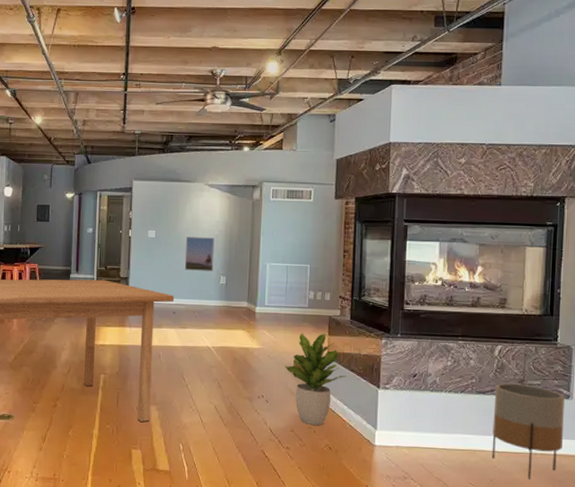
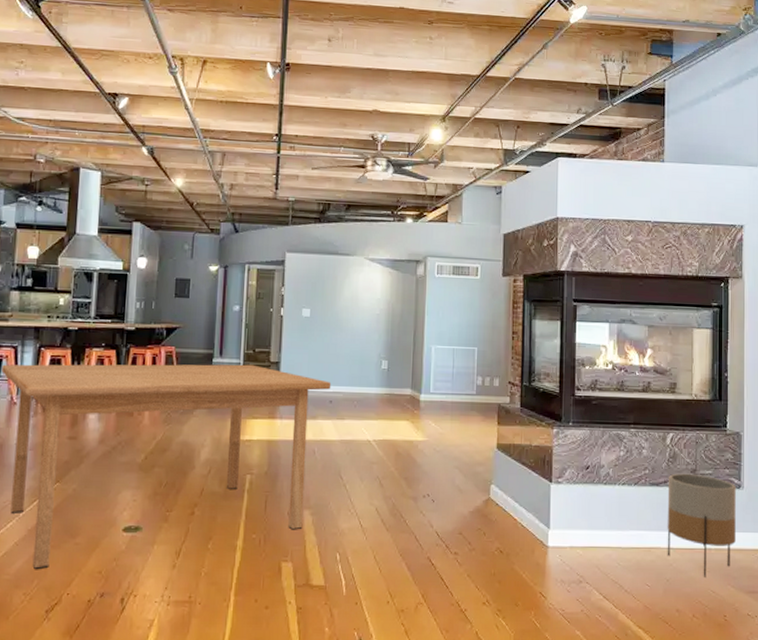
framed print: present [184,237,215,271] -> none [342,316,376,355]
potted plant: present [285,333,347,425] -> none [452,423,518,526]

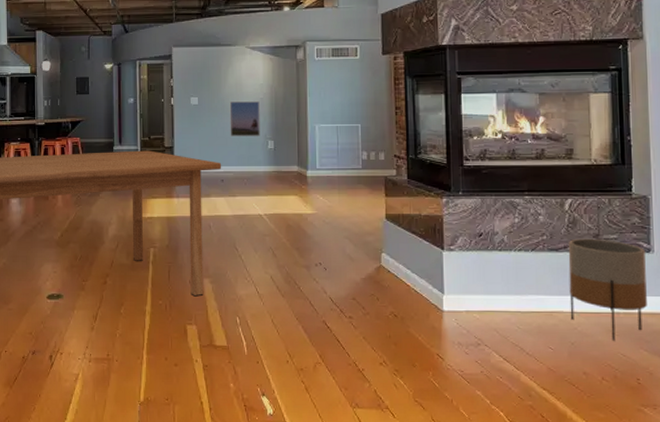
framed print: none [342,316,376,355] -> present [229,101,260,136]

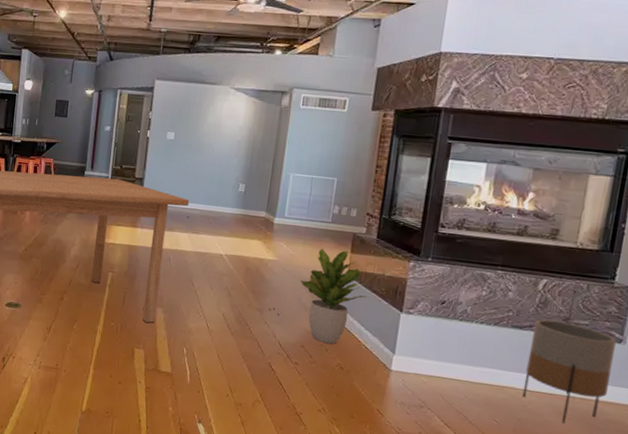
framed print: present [229,101,260,136] -> none [202,141,237,178]
potted plant: none [342,195,408,292] -> present [300,248,367,344]

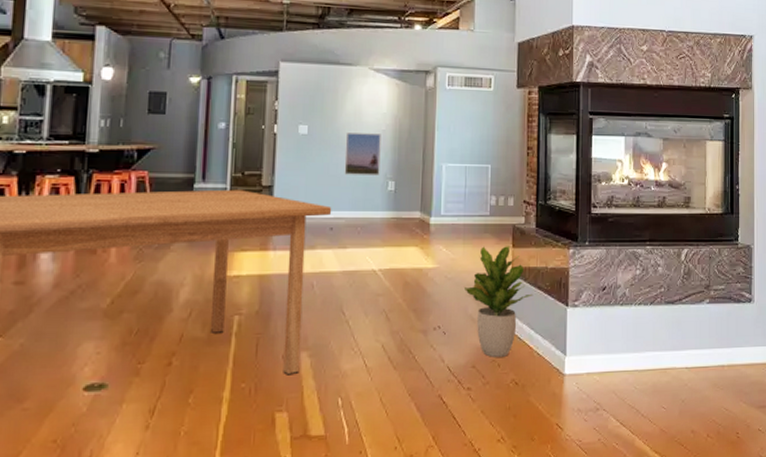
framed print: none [202,141,237,178] -> present [344,133,381,175]
planter: present [522,319,616,424] -> none [682,289,747,395]

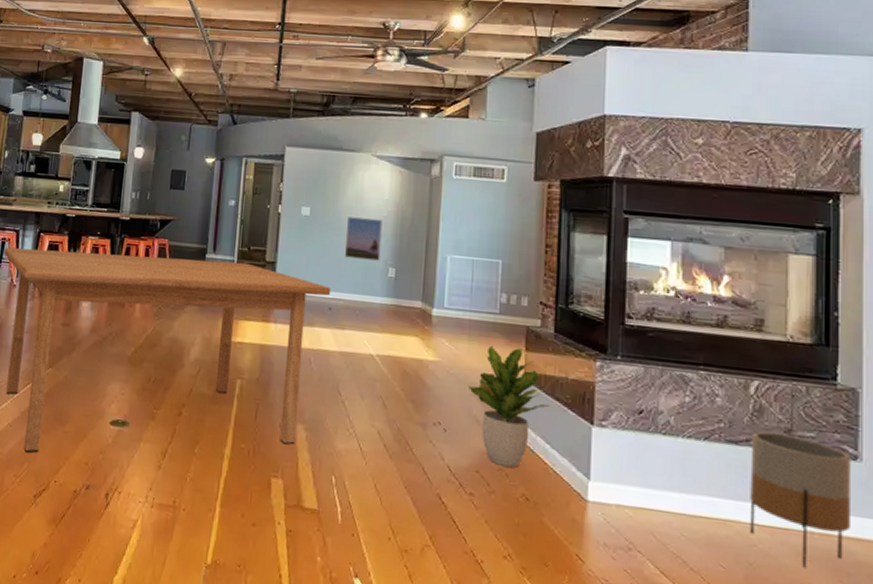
planter: none [682,289,747,395] -> present [749,431,850,568]

